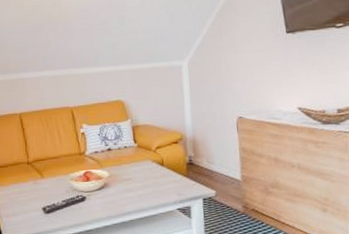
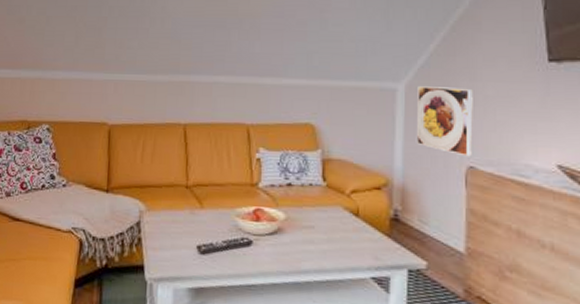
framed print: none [197,59,240,110] -> present [416,86,473,157]

